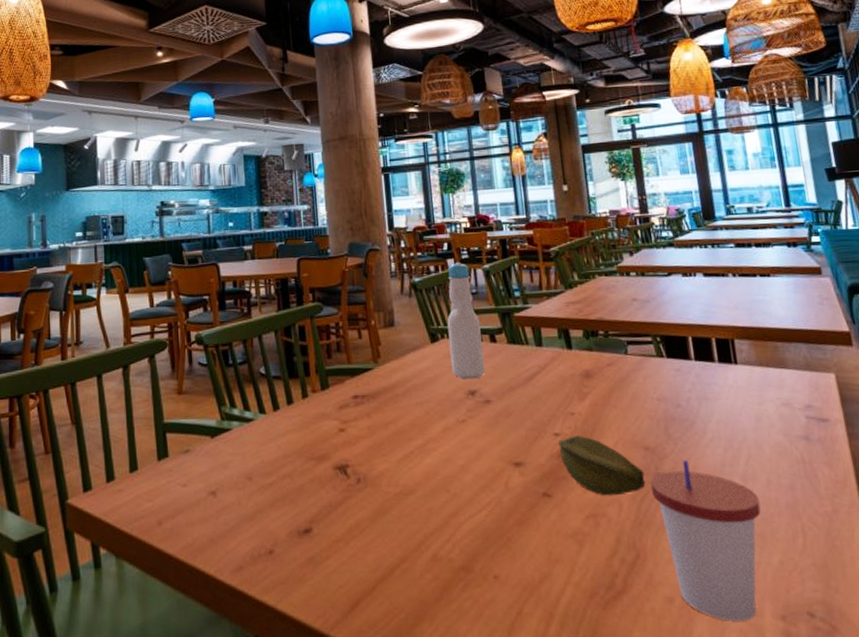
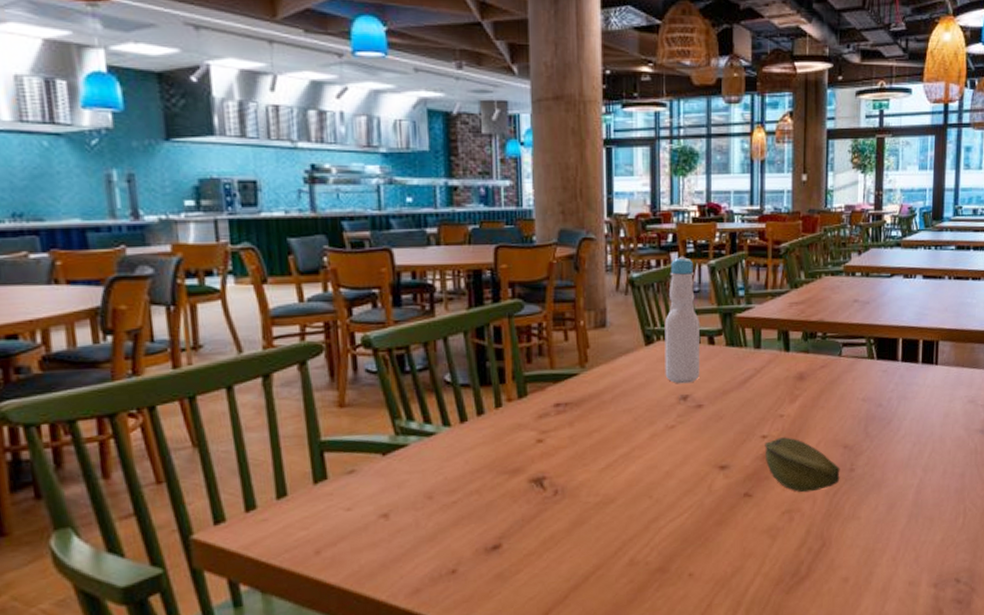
cup: present [650,459,761,621] -> none [844,455,934,593]

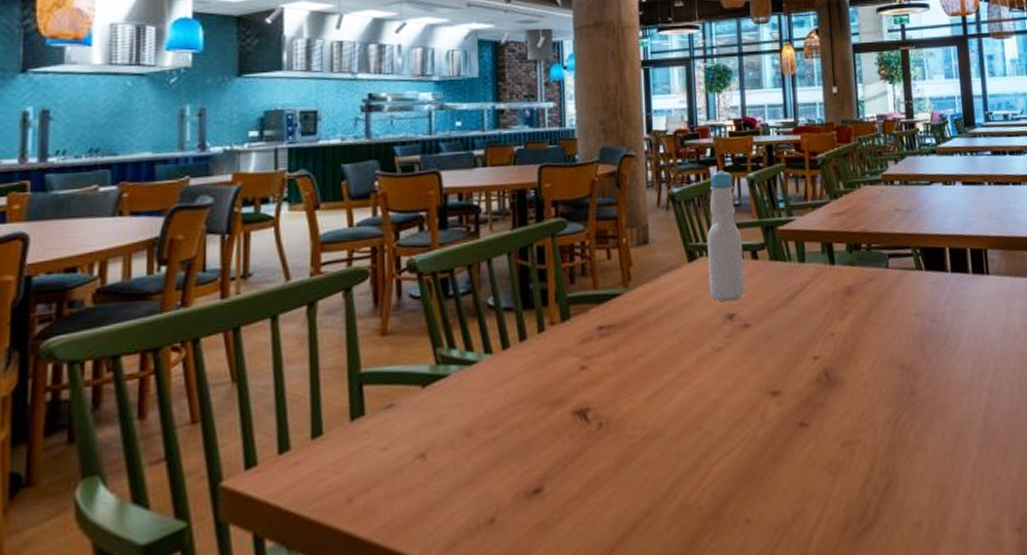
fruit: present [765,437,840,493] -> none [817,357,901,421]

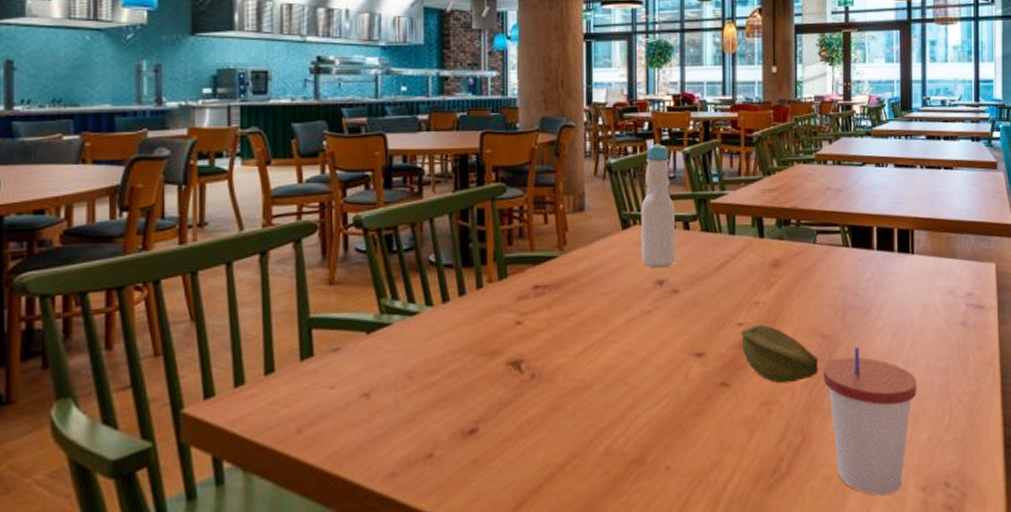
fruit: none [817,357,901,421] -> present [741,325,819,384]
cup: none [905,376,1004,540] -> present [823,346,917,496]

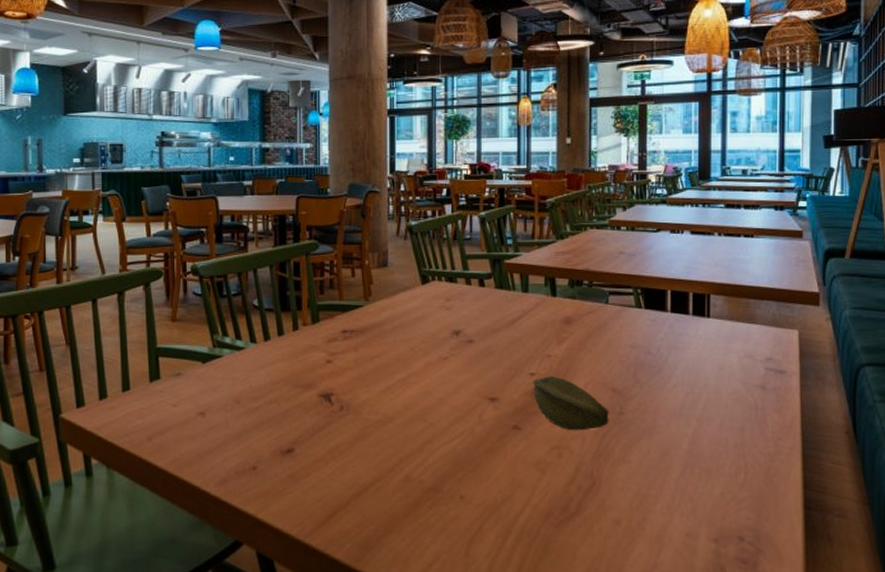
bottle: present [641,143,675,268] -> none [439,208,471,320]
cup: present [823,346,917,496] -> none [613,401,711,542]

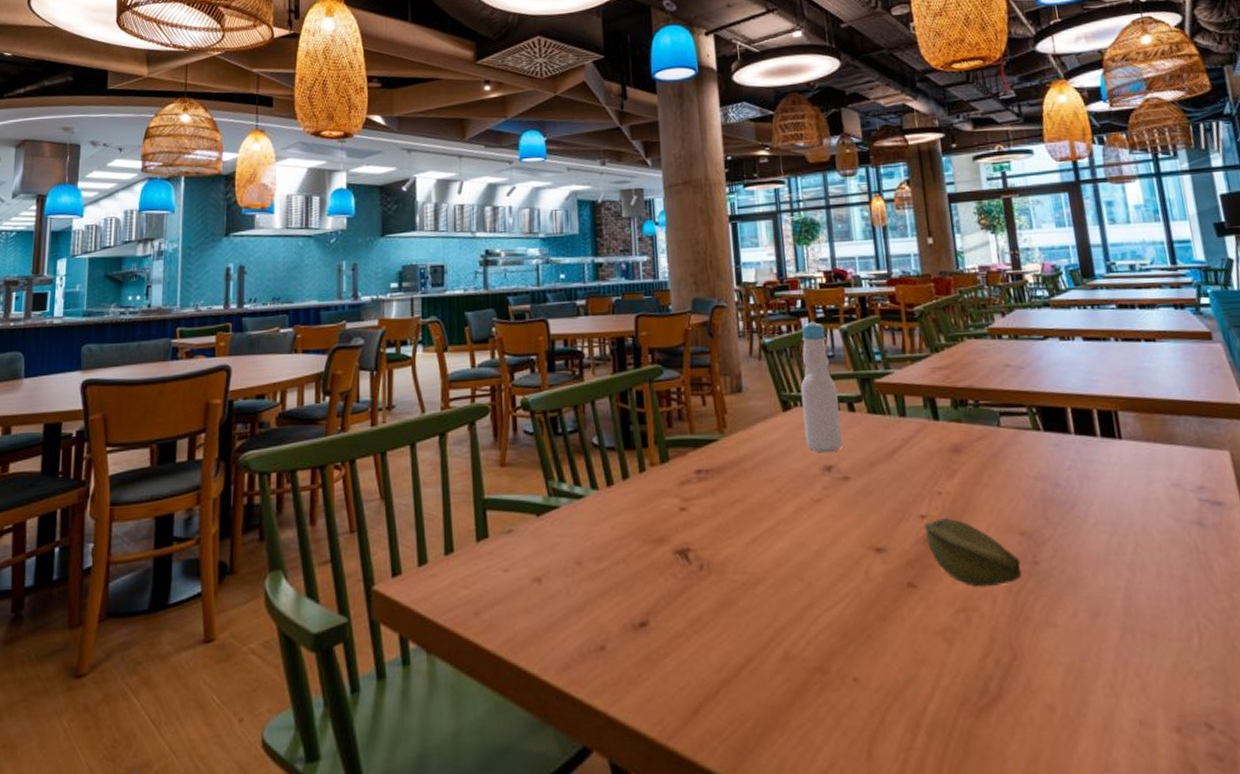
bottle: none [439,208,471,320] -> present [800,321,843,453]

